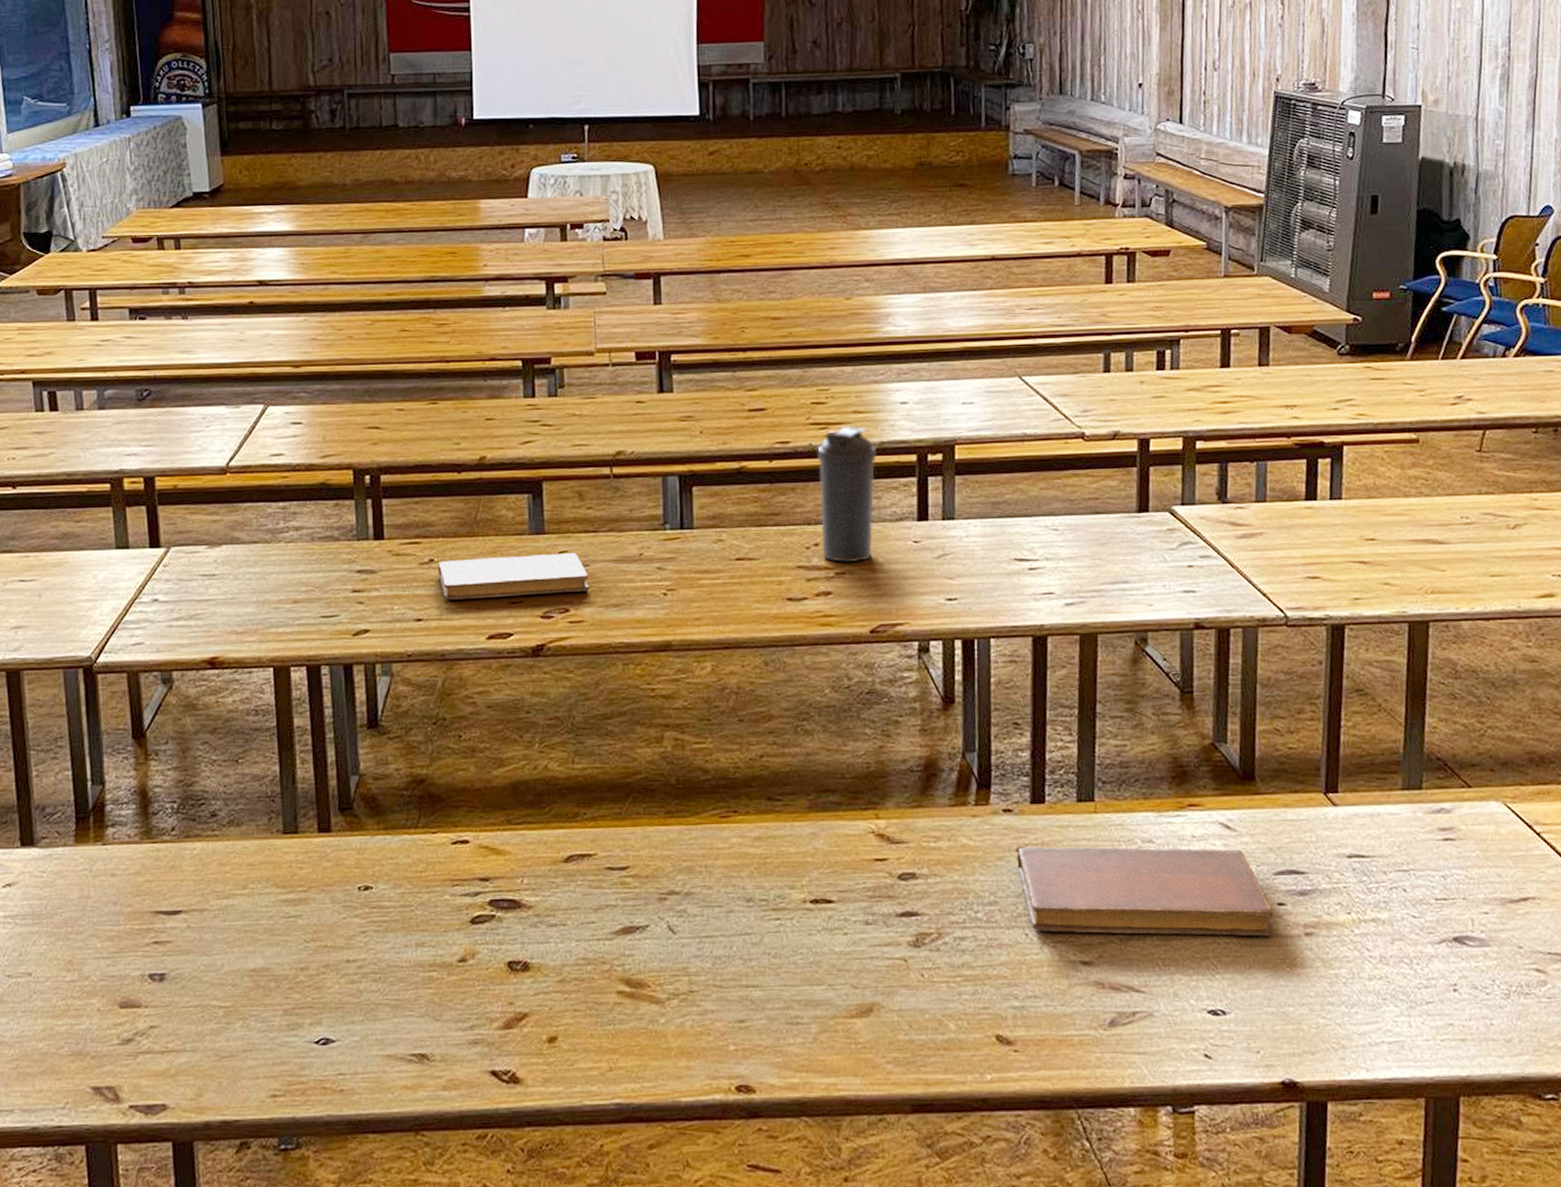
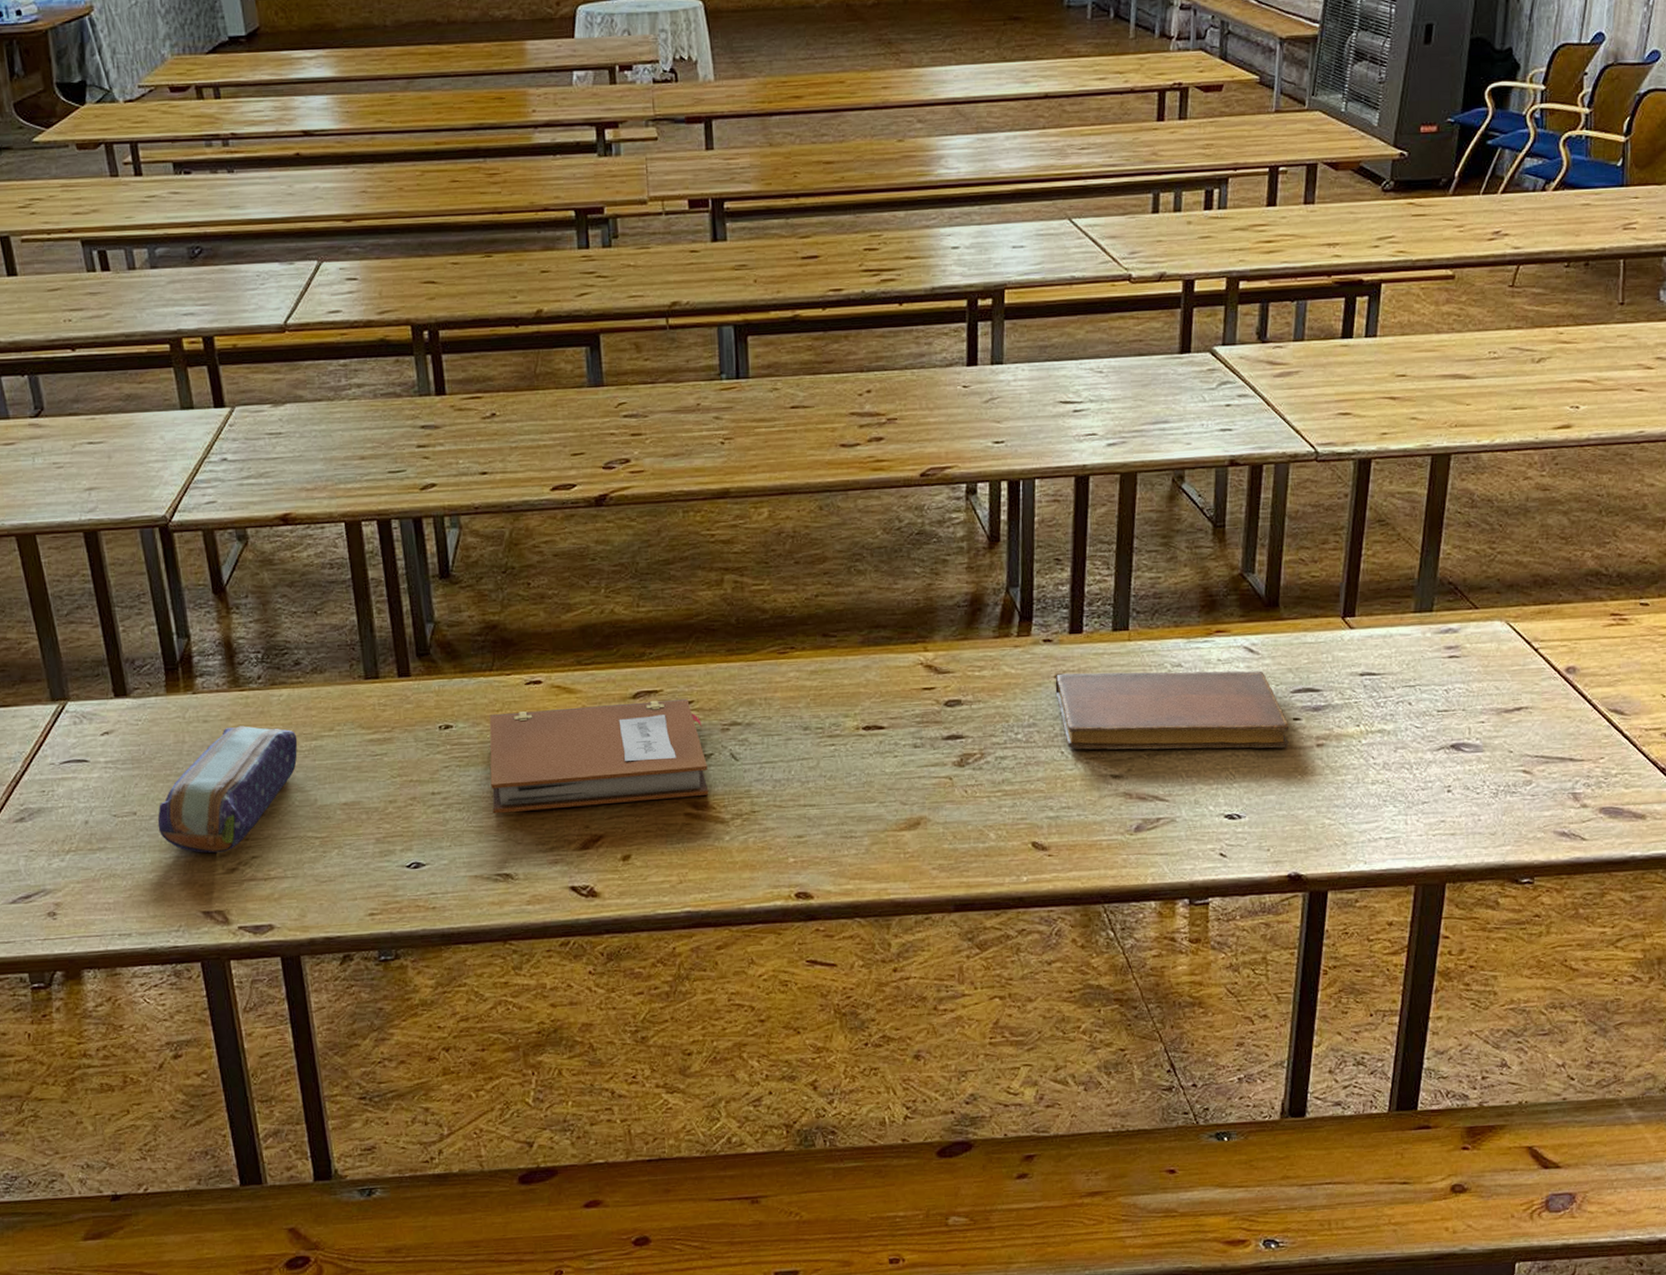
pencil case: none [53,881,208,1022] -> present [157,726,298,854]
notebook: none [409,863,644,986] -> present [489,698,709,814]
notebook: present [438,552,590,600] -> none [500,403,649,453]
water bottle: present [817,426,877,563] -> none [869,272,928,409]

